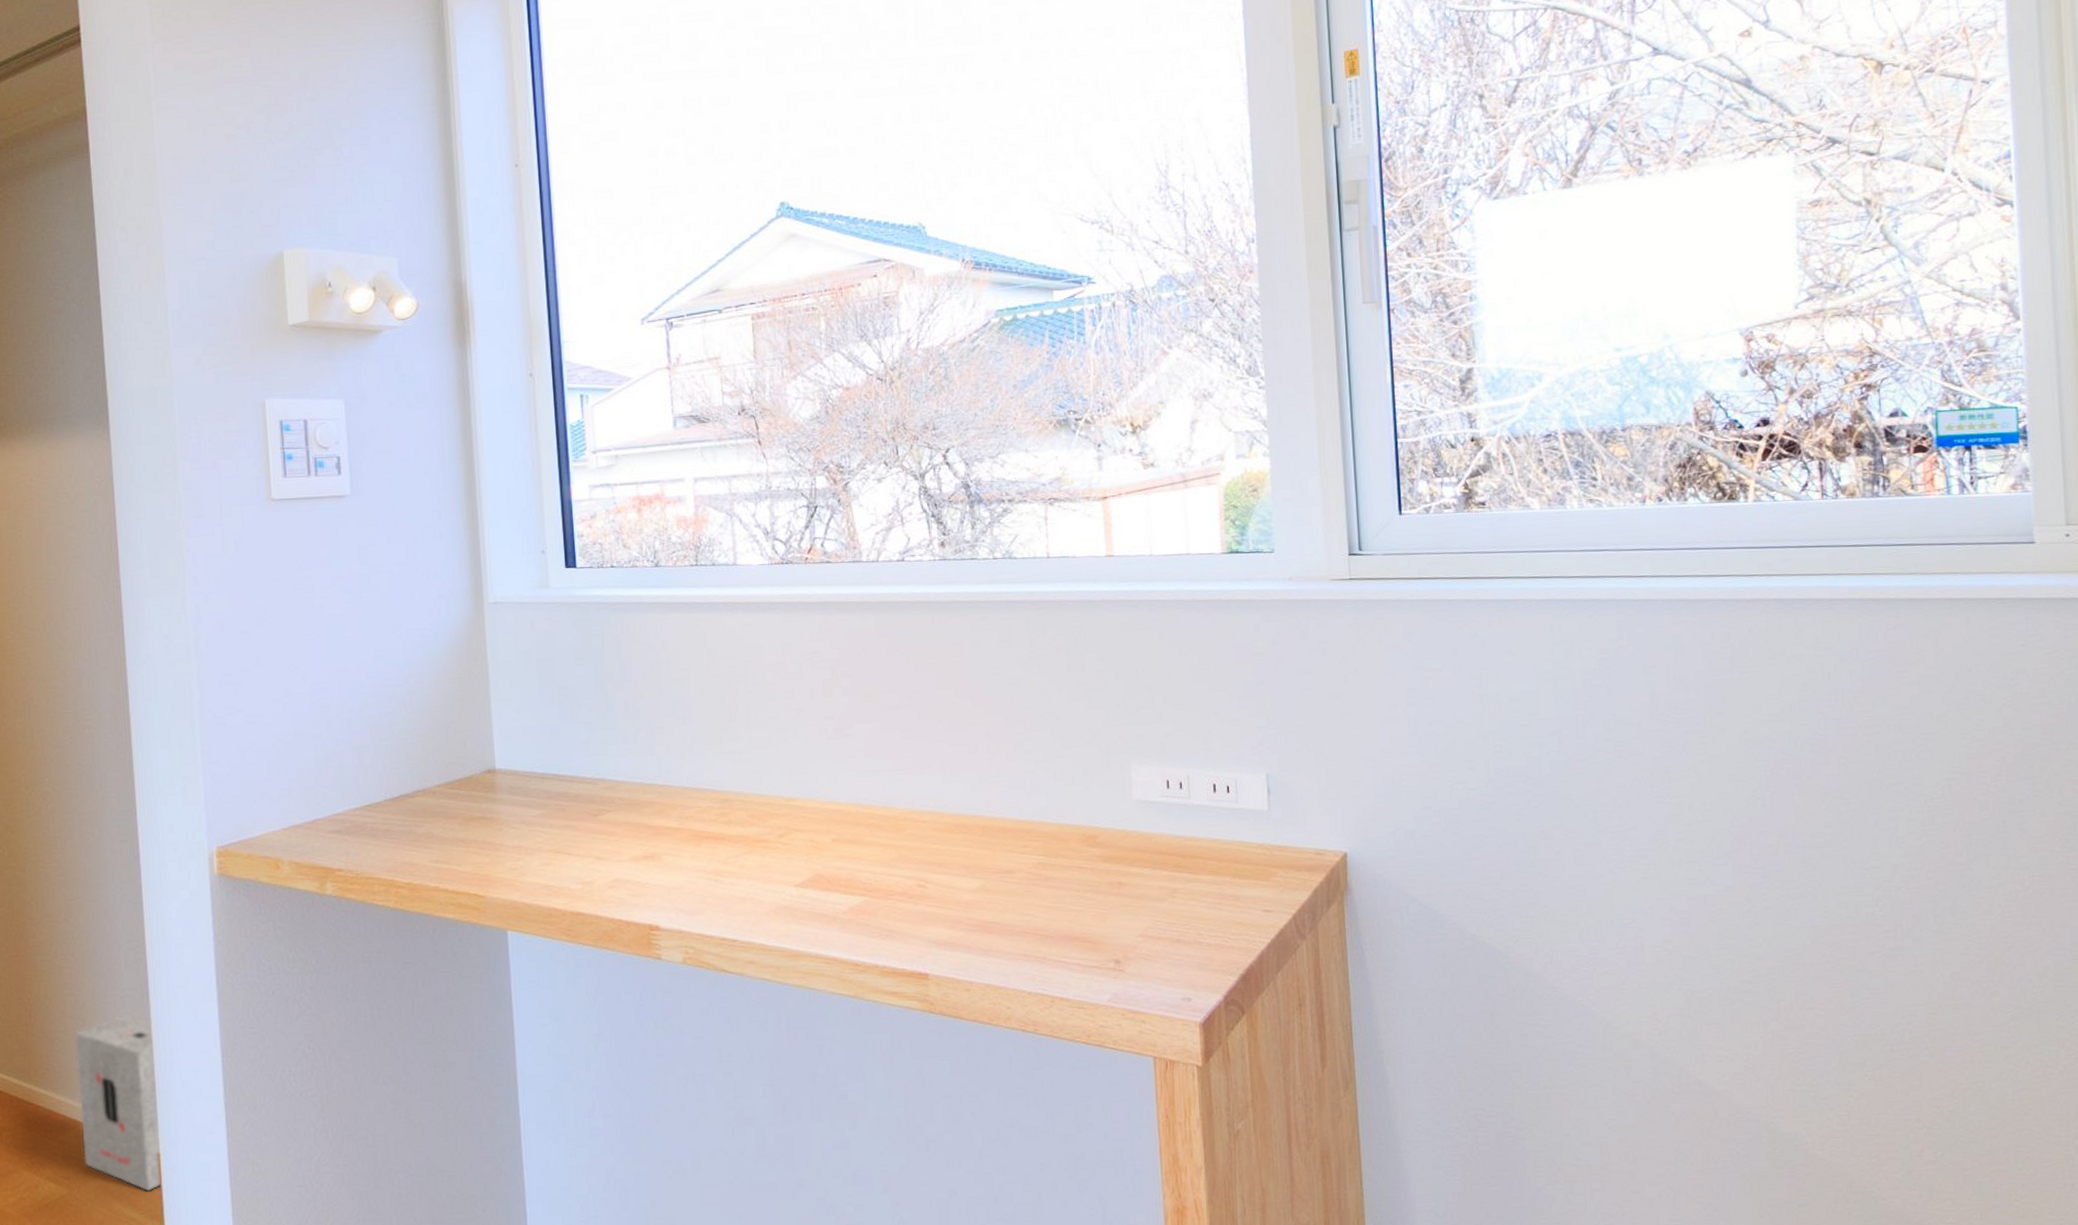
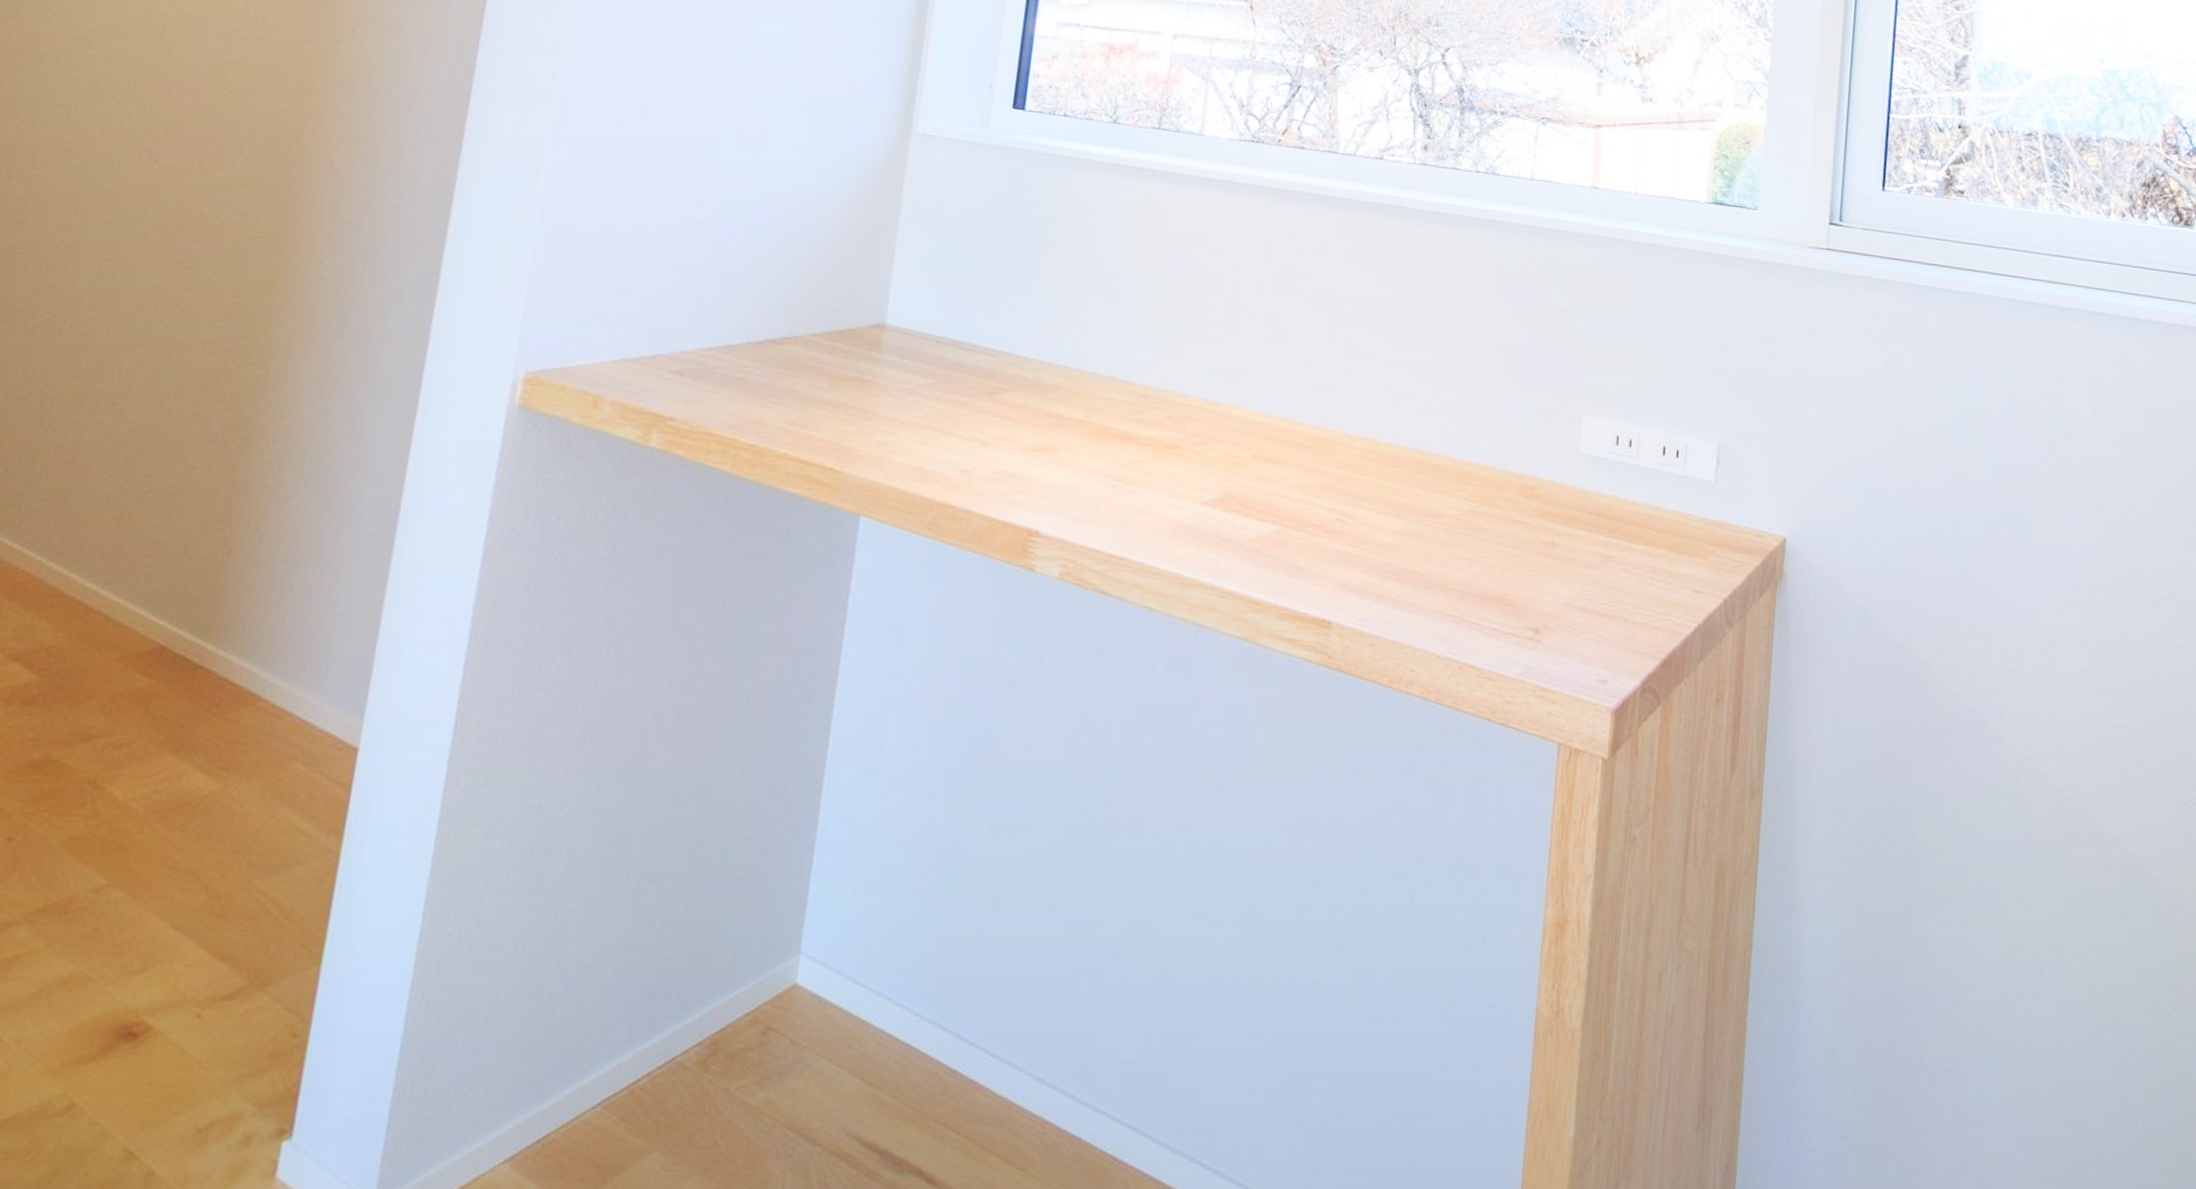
cardboard box: present [74,1013,161,1192] -> none [254,564,388,796]

